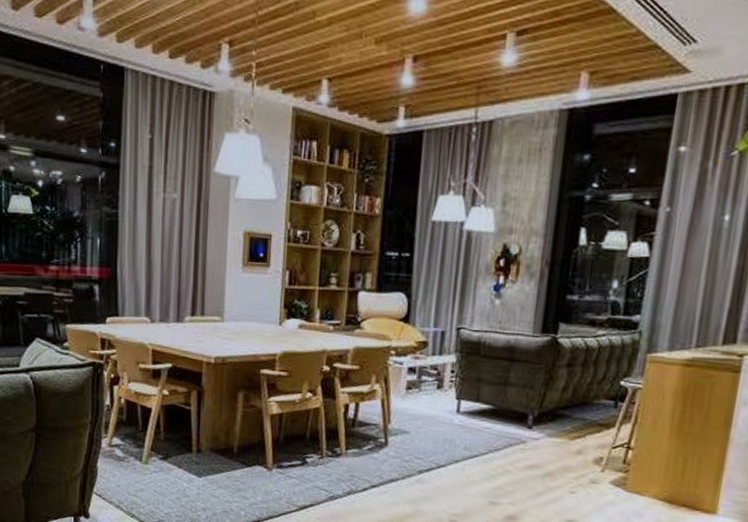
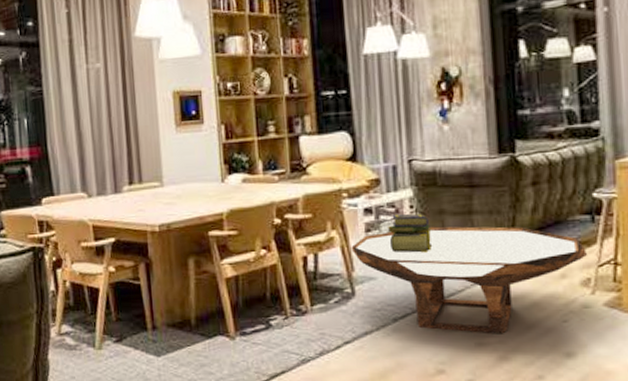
coffee table: none [391,391,605,497] -> present [351,226,587,334]
stack of books: none [426,376,468,416] -> present [387,213,433,253]

